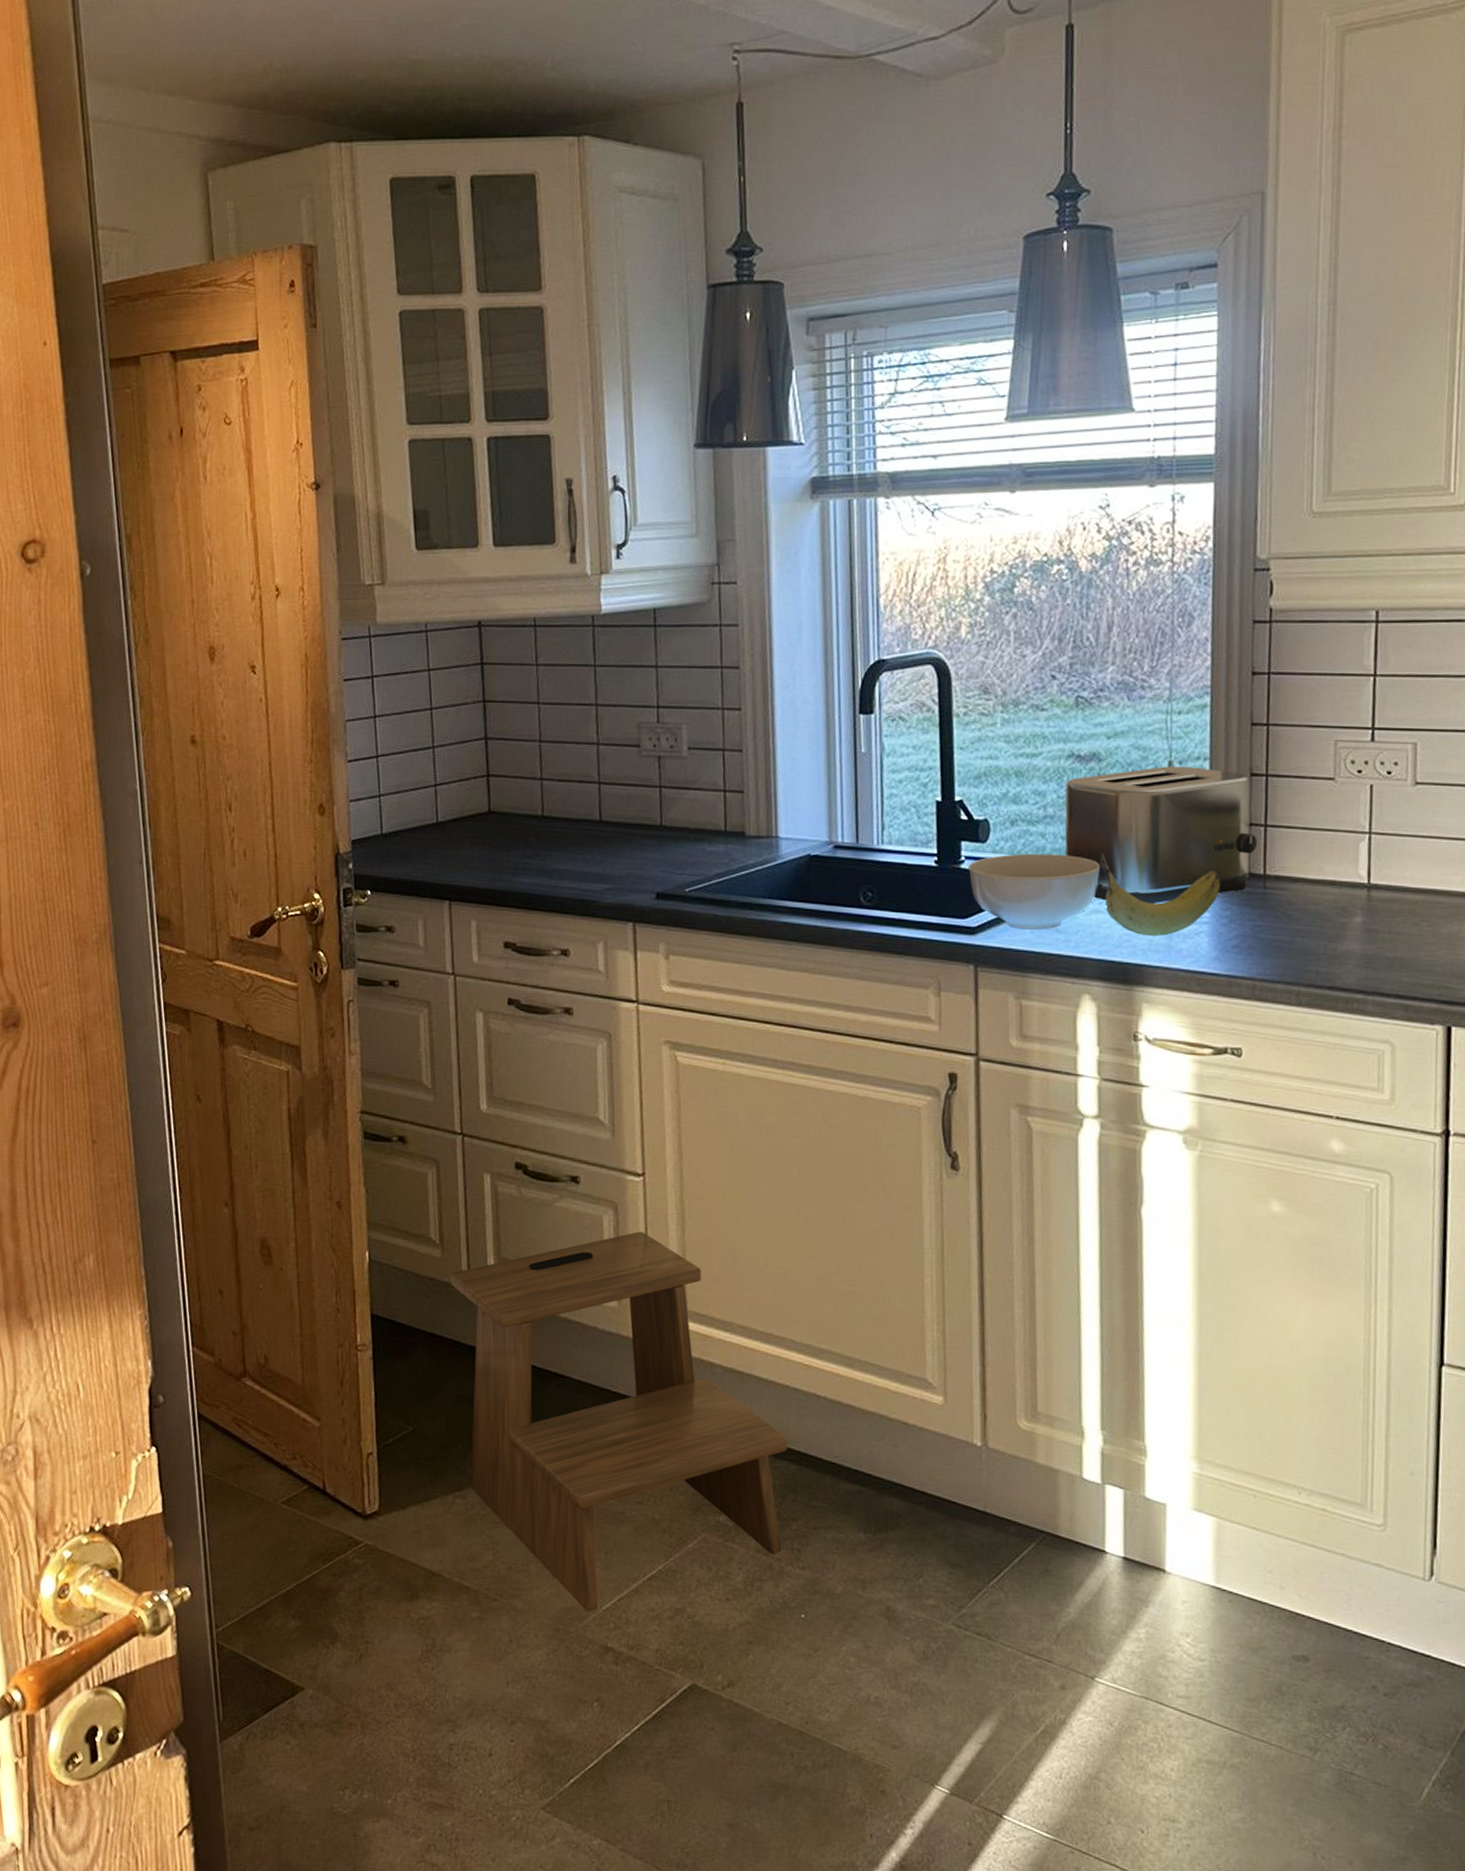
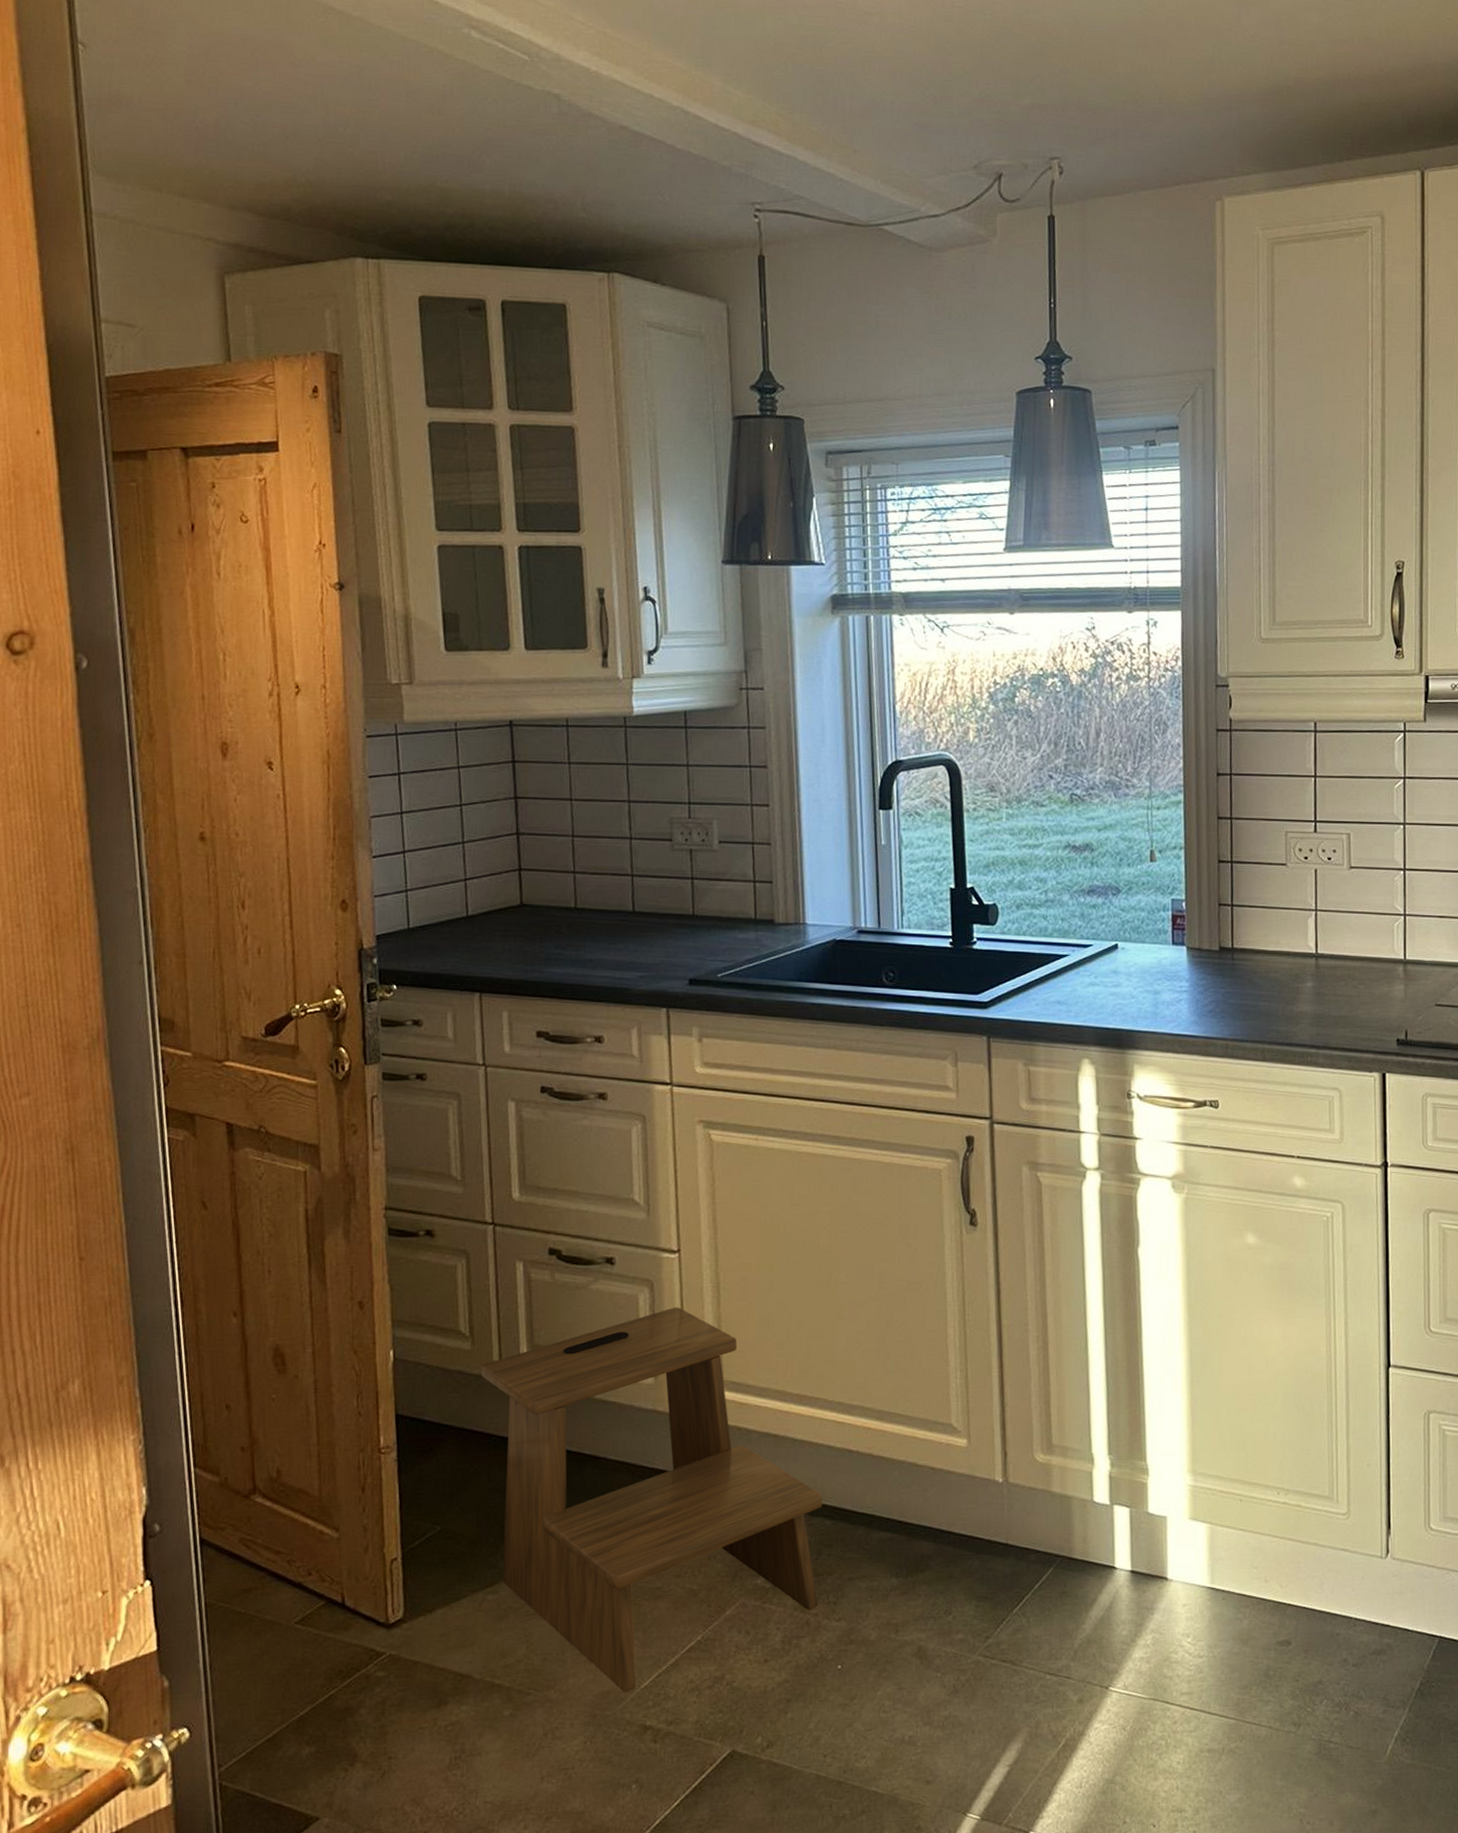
bowl: present [968,853,1101,931] -> none [980,934,1096,1004]
toaster: present [1064,766,1258,905] -> none [1063,855,1226,977]
fruit: present [1100,854,1220,937] -> none [1094,933,1196,1005]

